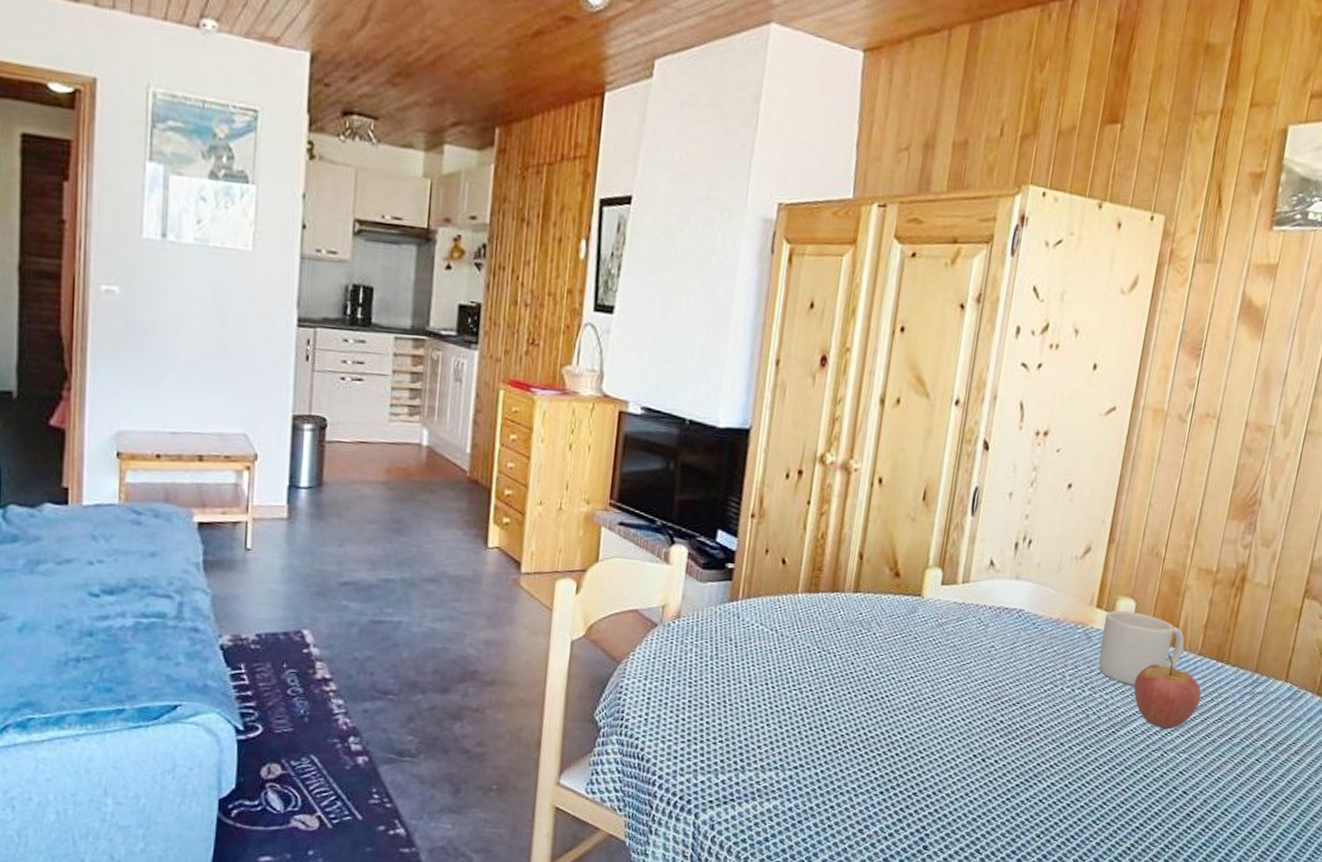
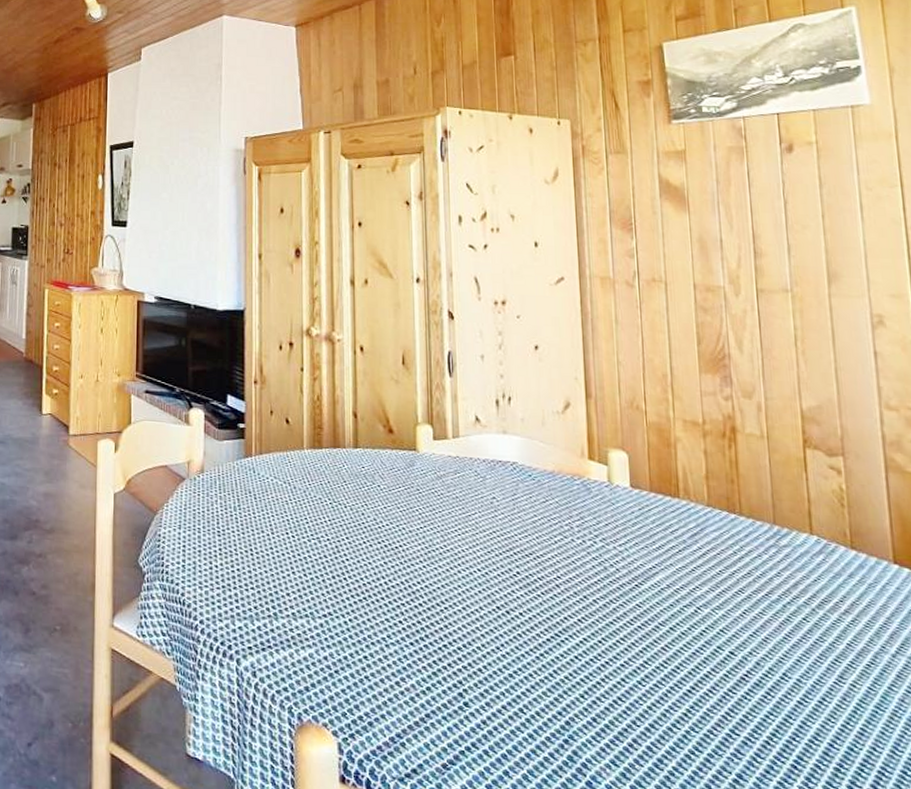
mug: present [1098,610,1185,685] -> none [599,461,690,537]
fruit: present [1133,654,1202,729] -> none [646,506,723,583]

